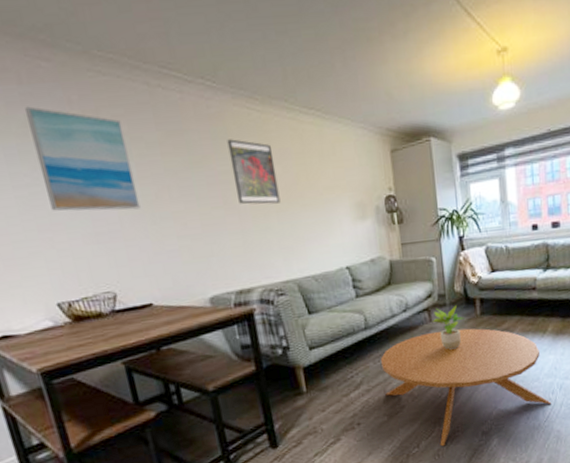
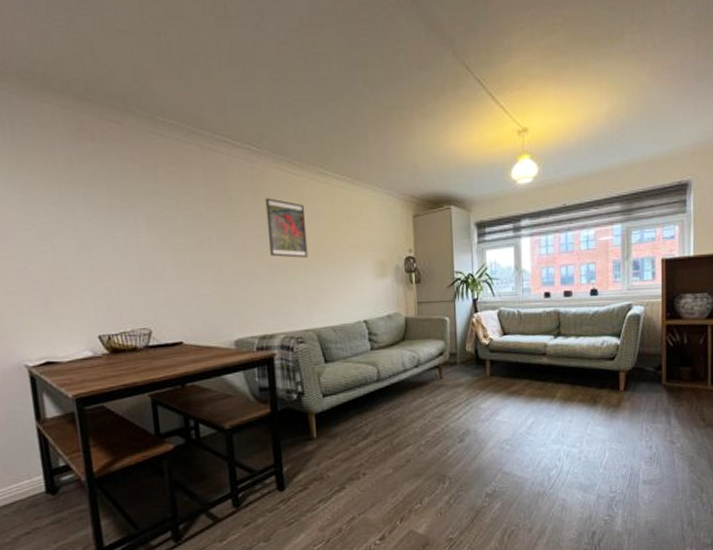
wall art: present [24,106,141,211] -> none [93,161,182,256]
coffee table: present [381,328,551,447] -> none [390,388,557,505]
potted plant: present [432,305,464,350] -> none [442,365,474,408]

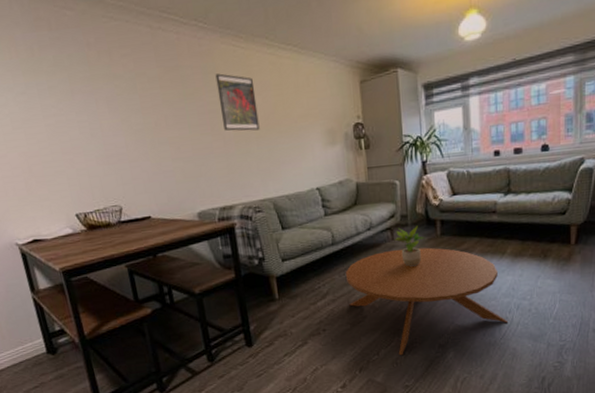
coffee table: none [390,388,557,505] -> present [346,247,507,356]
potted plant: none [442,365,474,408] -> present [394,225,425,267]

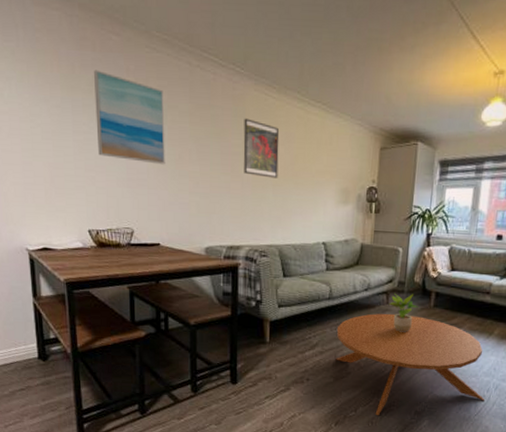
wall art: none [53,49,143,137] -> present [93,69,165,165]

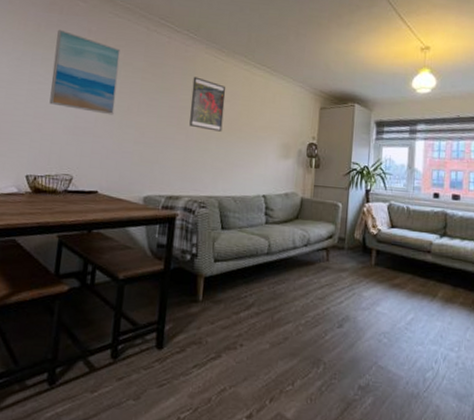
coffee table: present [336,313,484,416] -> none [272,271,433,391]
potted plant: present [388,293,418,332] -> none [328,249,359,293]

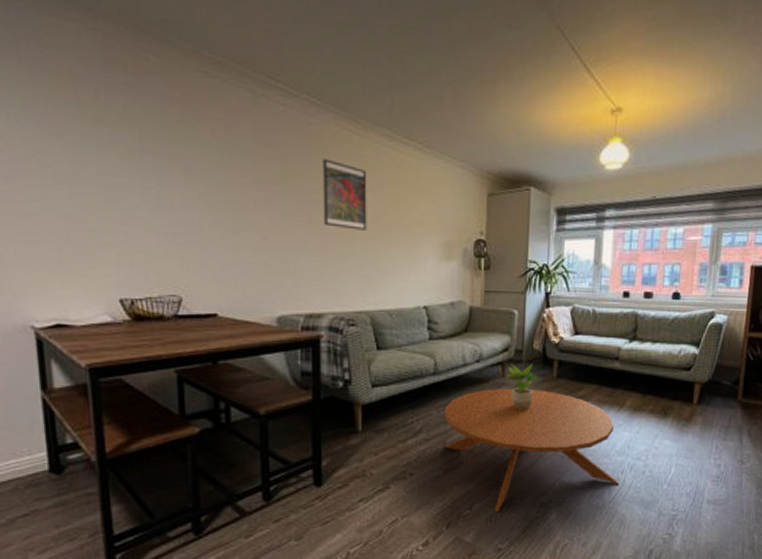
wall art: present [49,29,120,115] -> none [124,96,223,216]
coffee table: none [272,271,433,391] -> present [444,388,619,513]
potted plant: none [328,249,359,293] -> present [504,363,539,410]

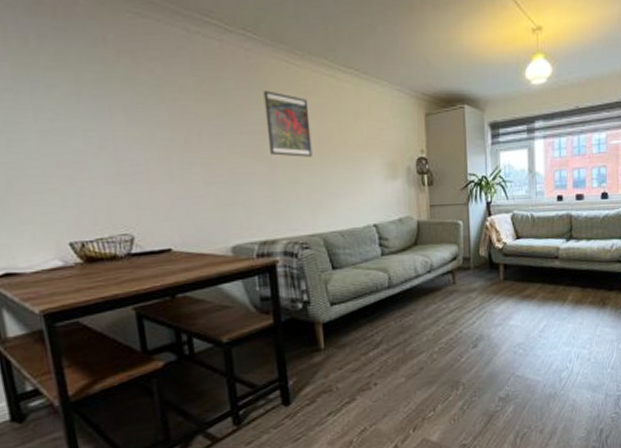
coffee table: present [444,388,619,513] -> none [402,292,568,411]
potted plant: present [504,363,539,410] -> none [455,269,488,313]

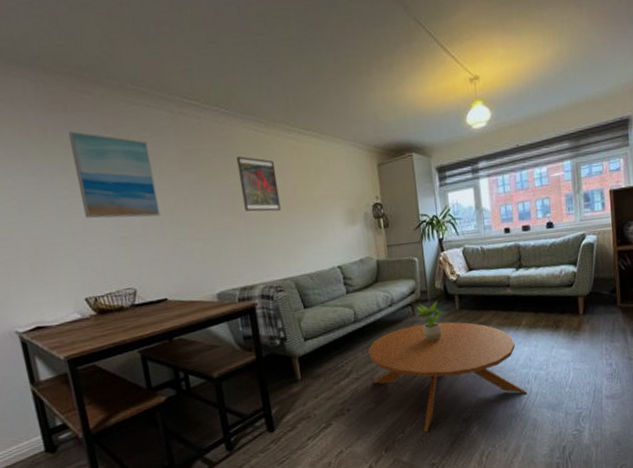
wall art: none [56,41,168,153] -> present [68,131,161,219]
coffee table: none [402,292,568,411] -> present [369,321,527,433]
potted plant: none [455,269,488,313] -> present [415,301,445,342]

